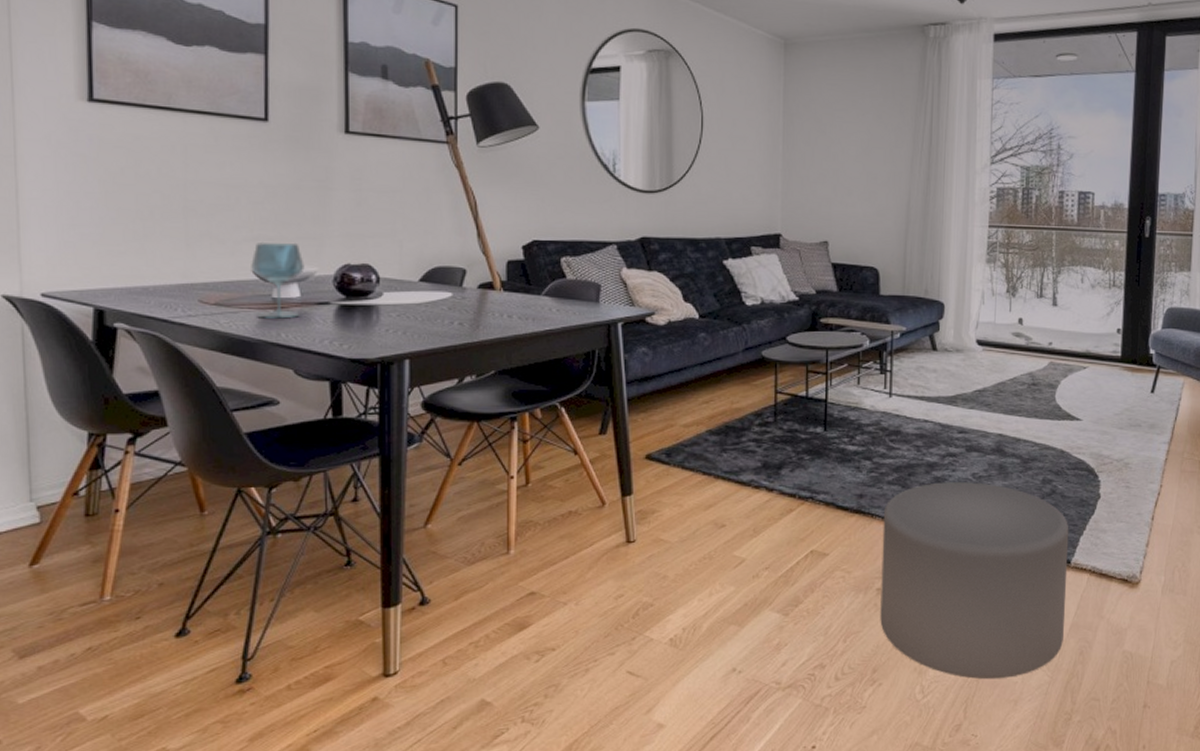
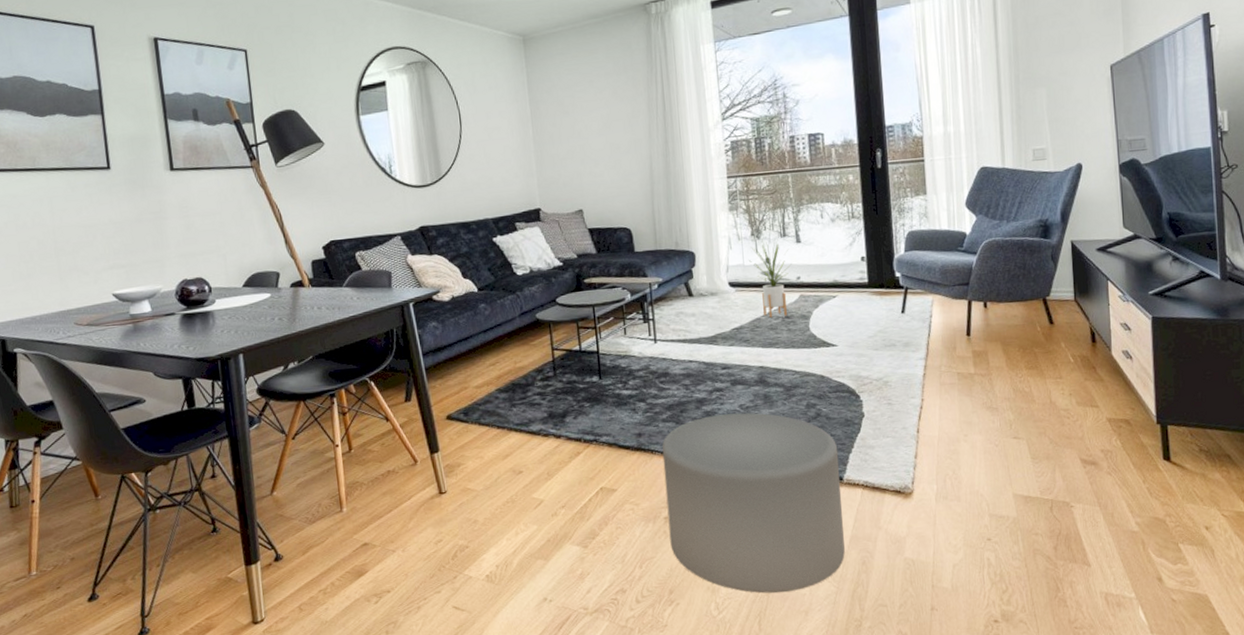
wine glass: present [251,242,305,319] -> none [110,266,153,332]
house plant: none [1001,297,1045,383] -> present [749,238,792,318]

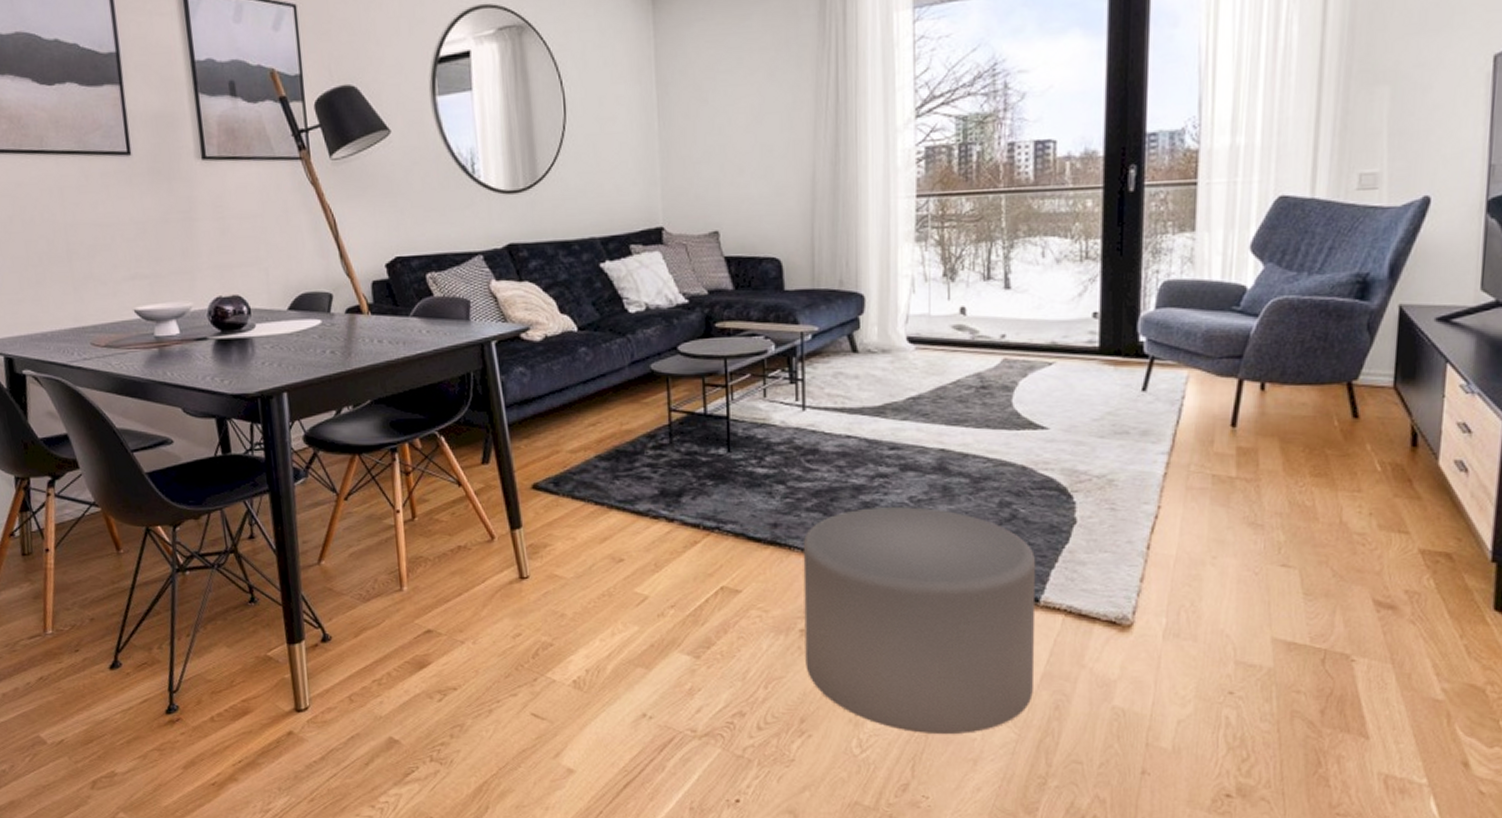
house plant: present [749,238,792,318] -> none [938,281,995,386]

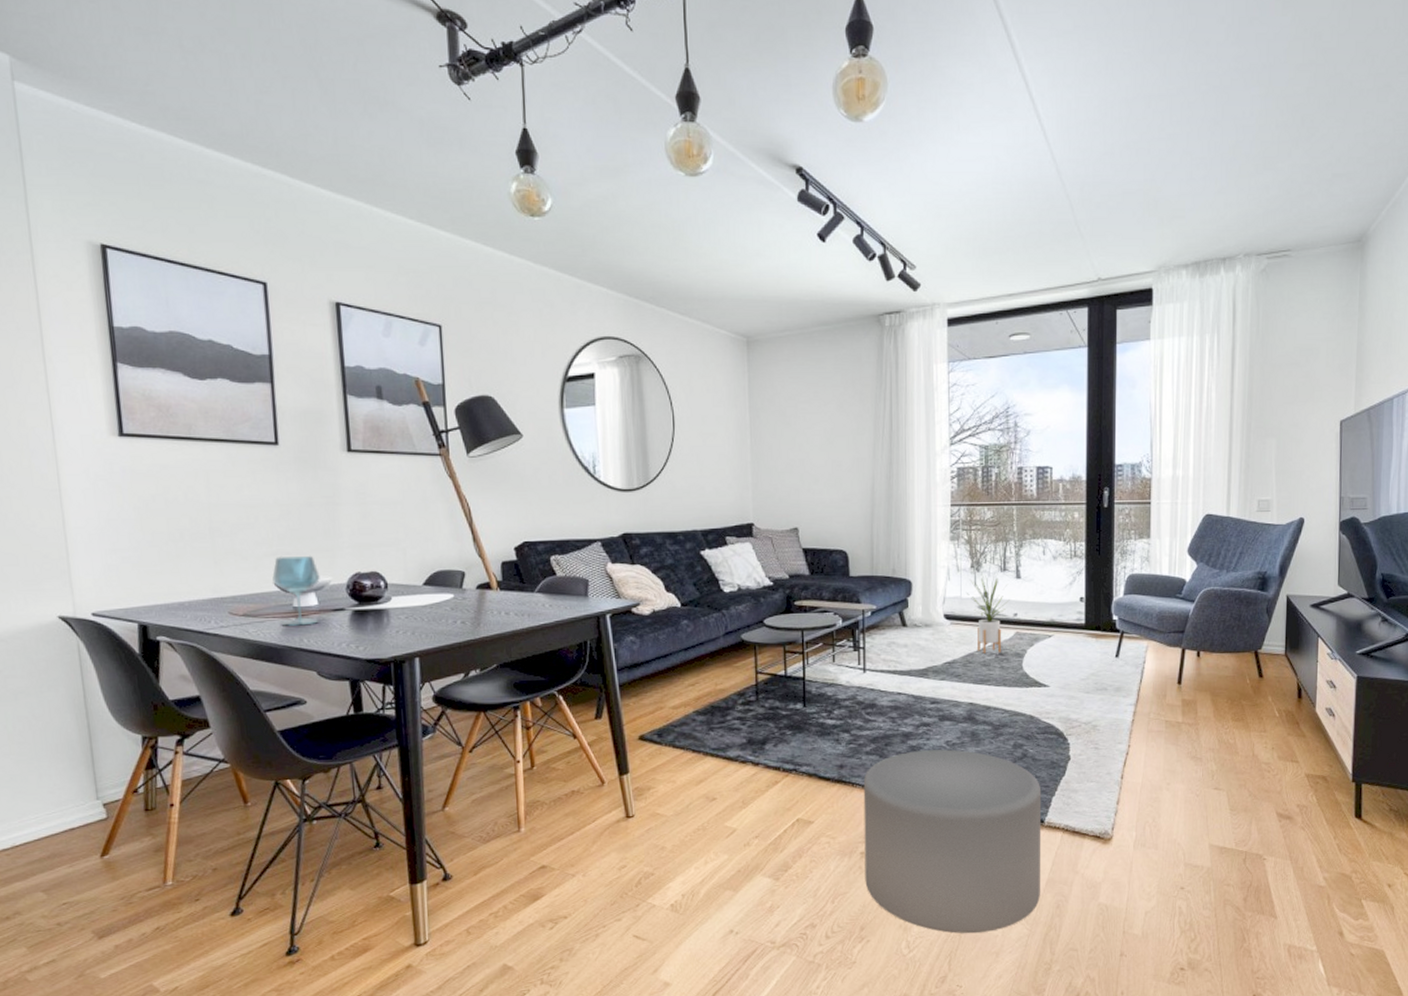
wine glass: none [132,278,182,358] -> present [272,555,320,626]
house plant: none [938,281,995,386] -> present [967,571,1010,654]

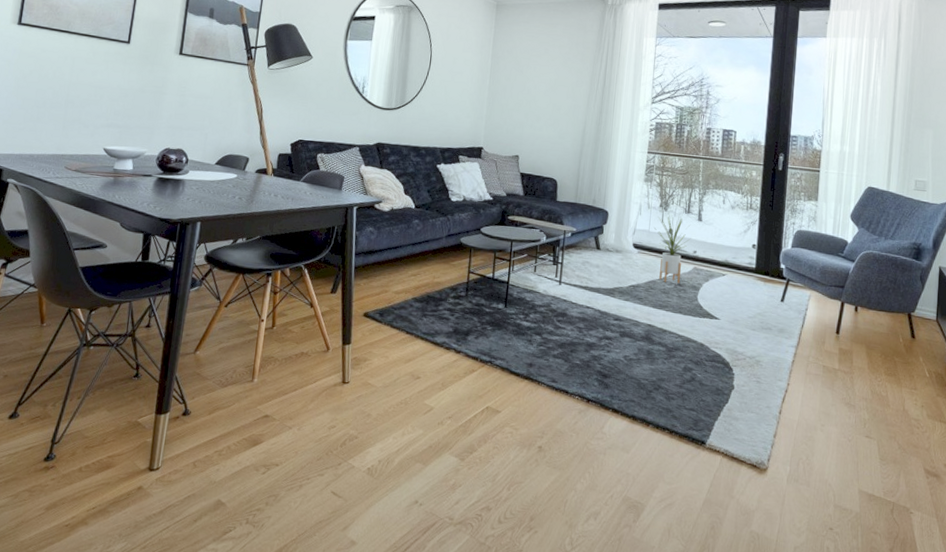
wine glass: present [272,555,320,626] -> none [102,128,139,185]
pouf: present [863,749,1042,934] -> none [539,360,706,542]

